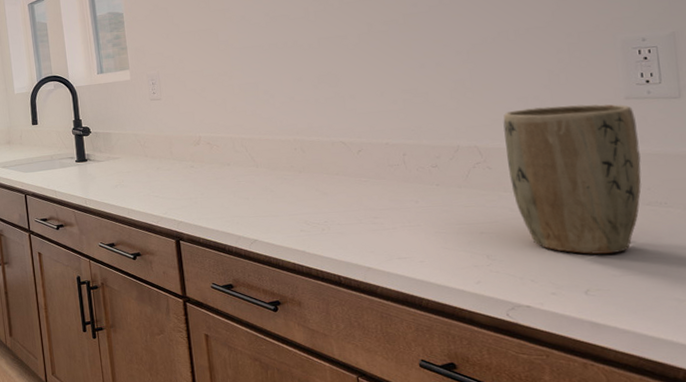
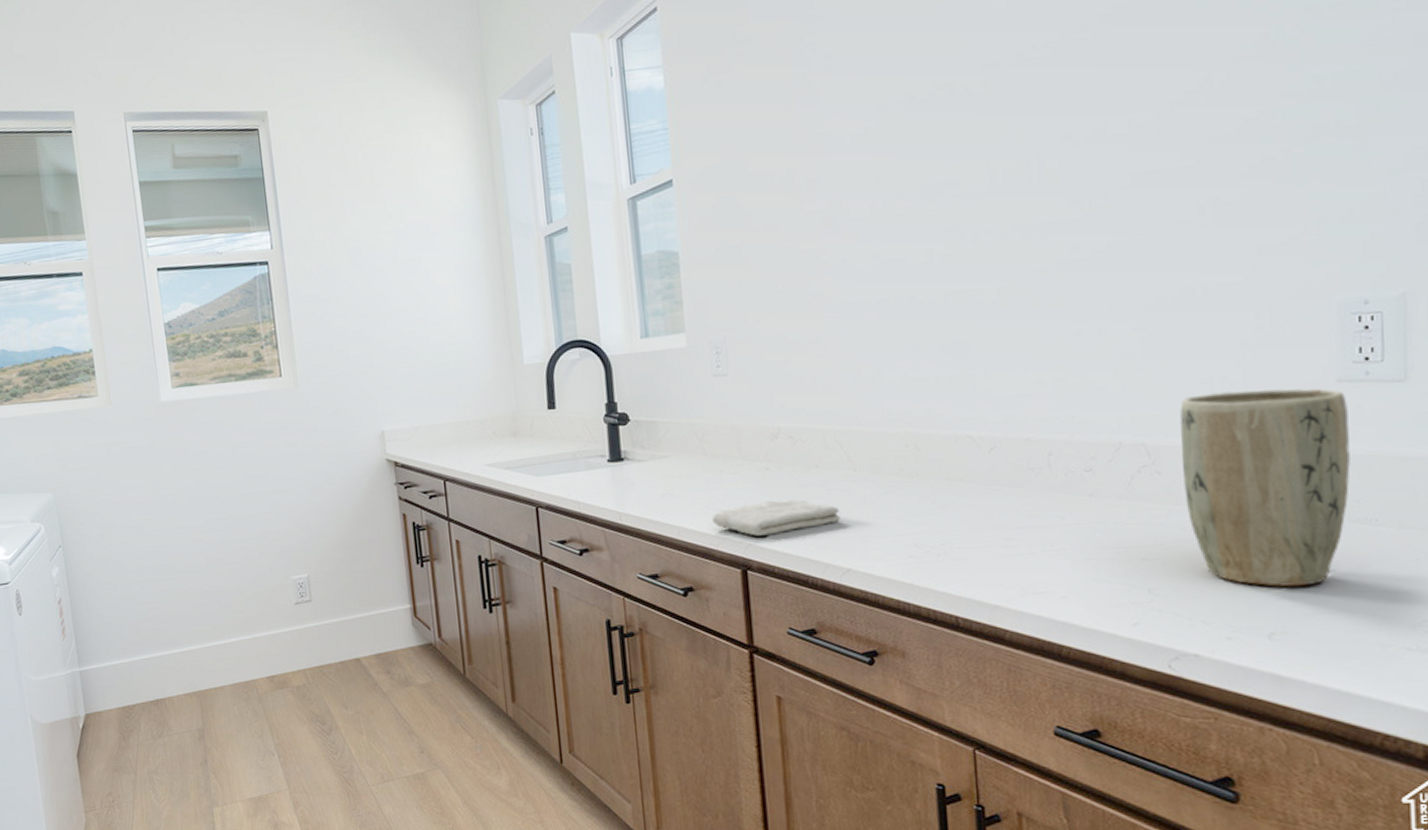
washcloth: none [152,189,248,216] -> present [711,499,840,536]

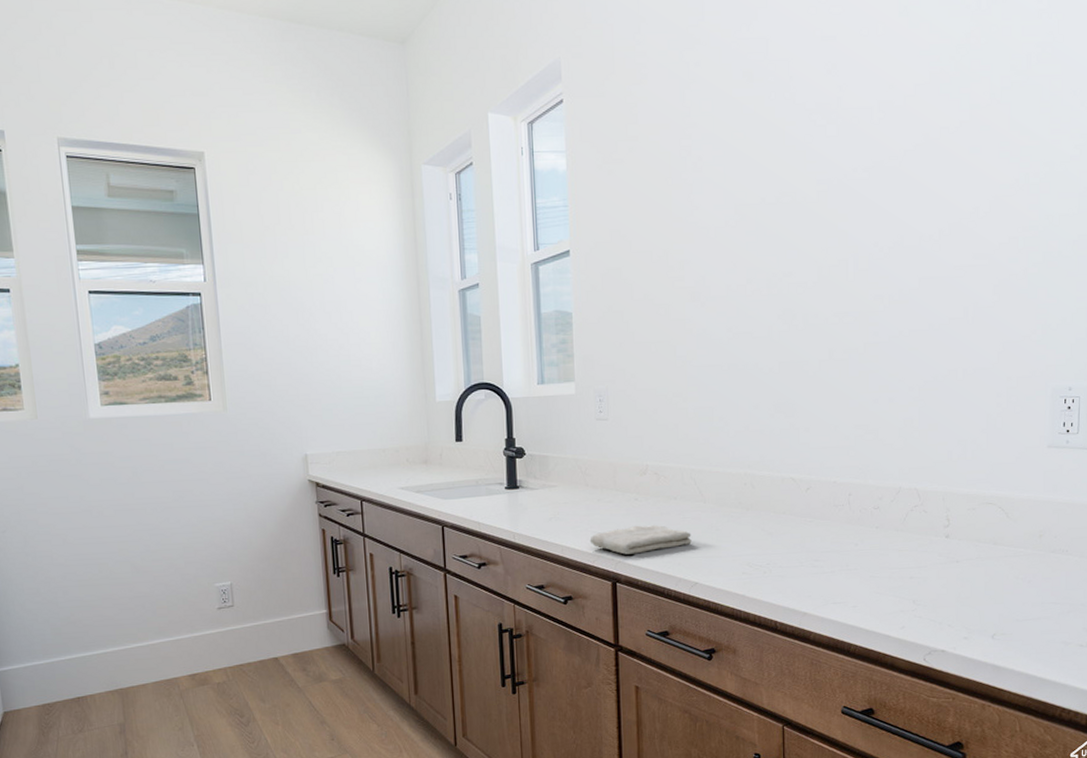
plant pot: present [1180,388,1350,587] -> none [942,451,1054,600]

